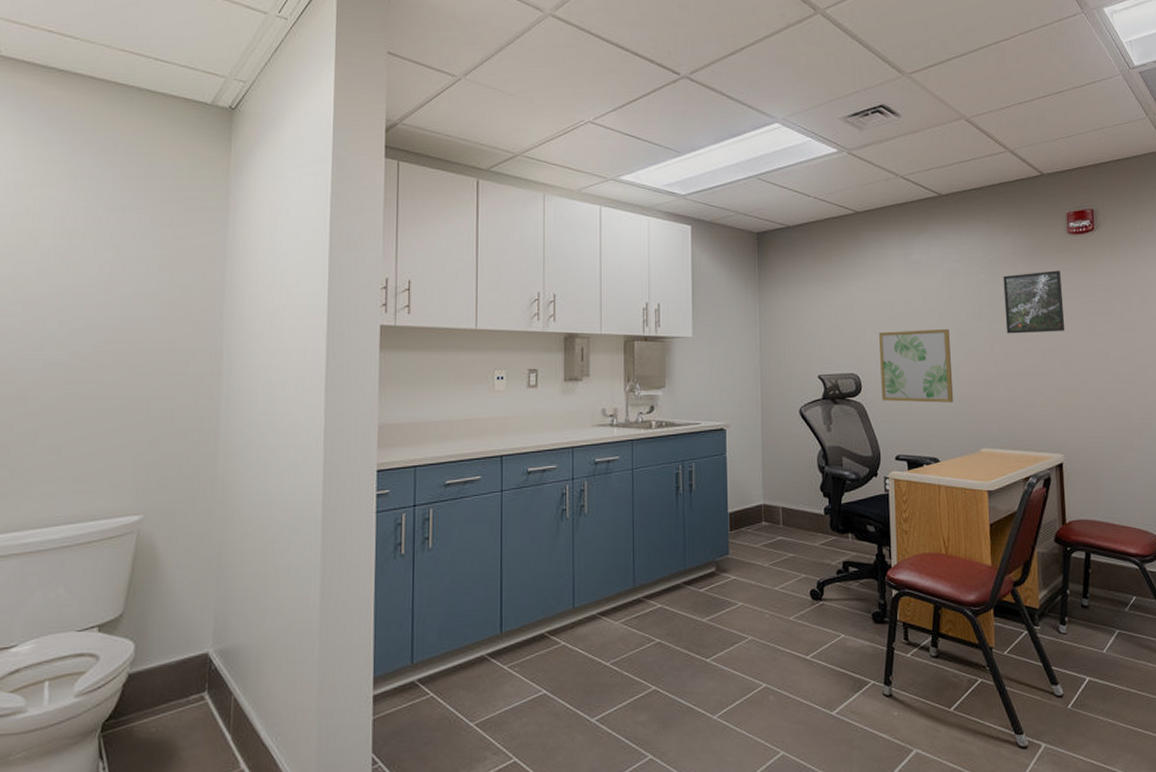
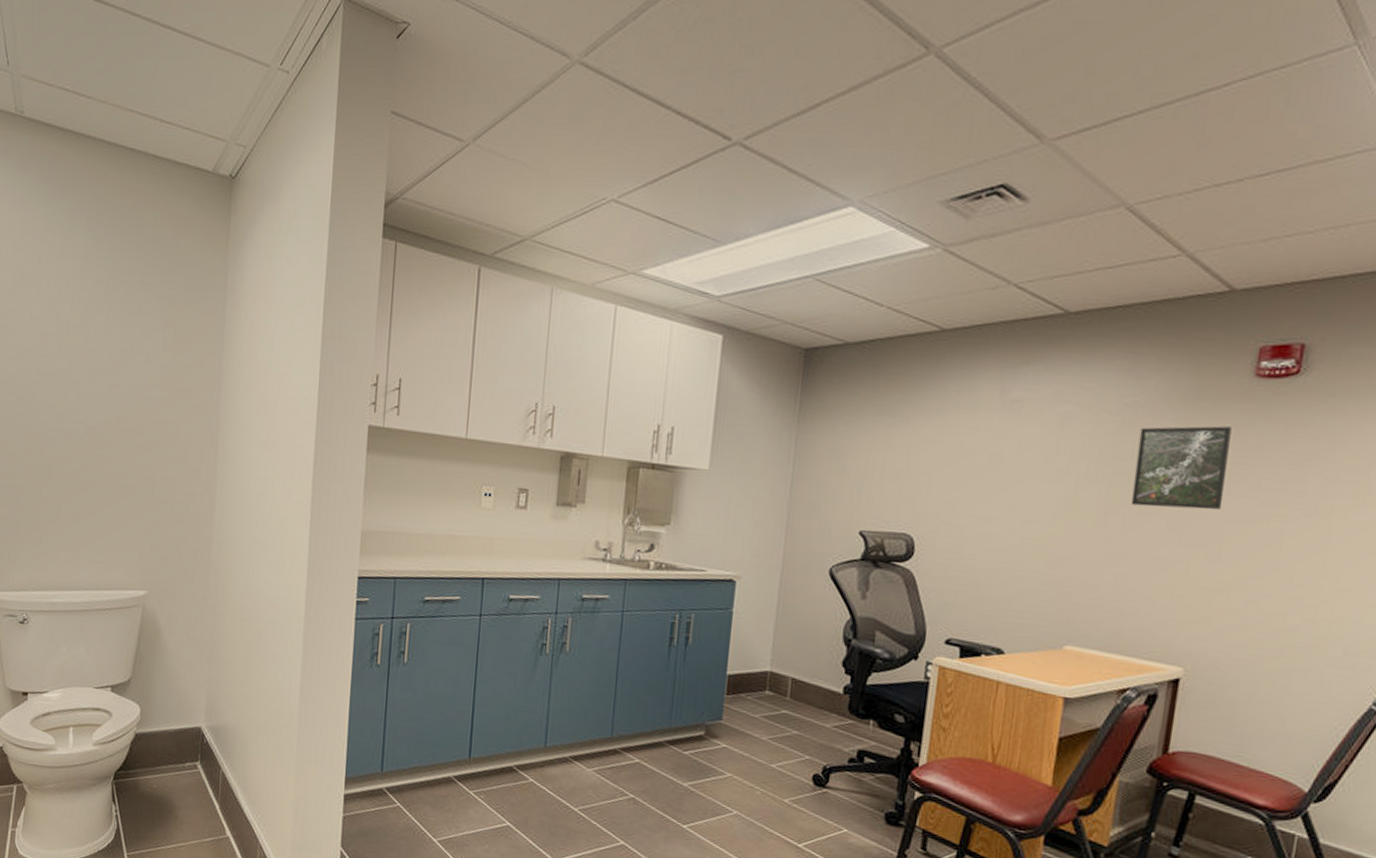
wall art: present [878,328,954,403] -> none [939,486,1048,584]

